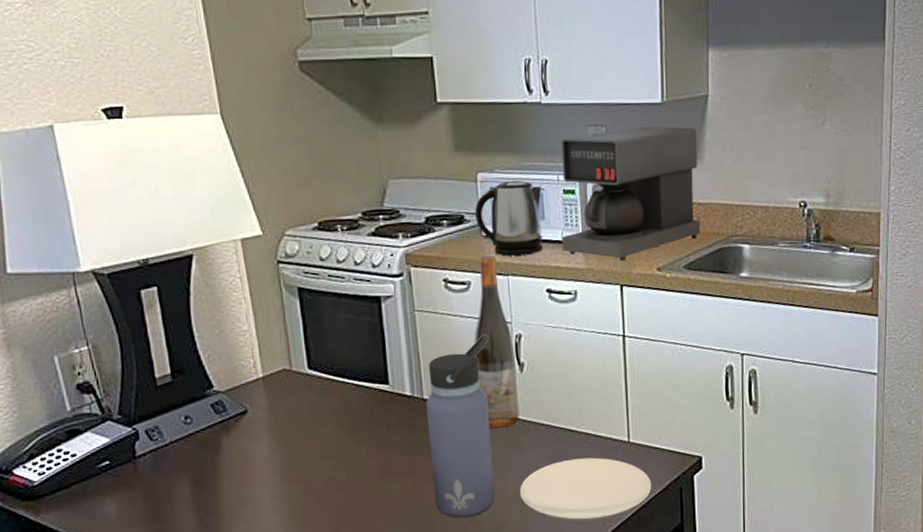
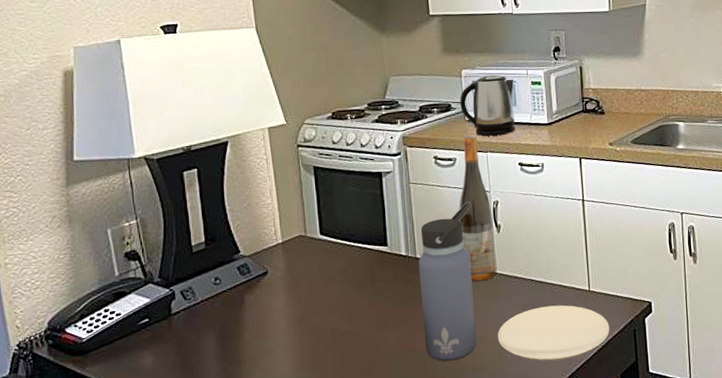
coffee maker: present [561,126,701,261] -> none [529,29,644,138]

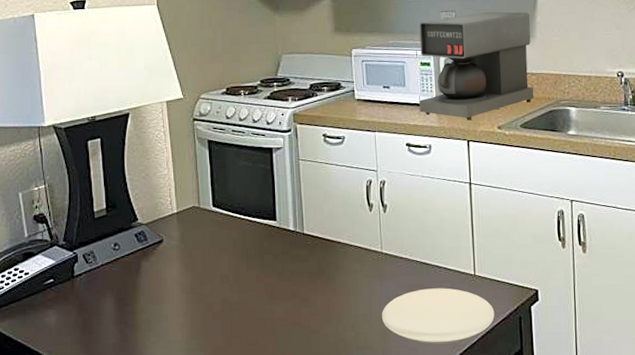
water bottle: present [418,202,477,362] -> none [305,180,361,338]
wine bottle: present [458,135,497,282] -> none [346,114,383,260]
kettle: present [460,74,516,136] -> none [350,54,404,116]
coffee maker: none [529,29,644,138] -> present [419,11,534,121]

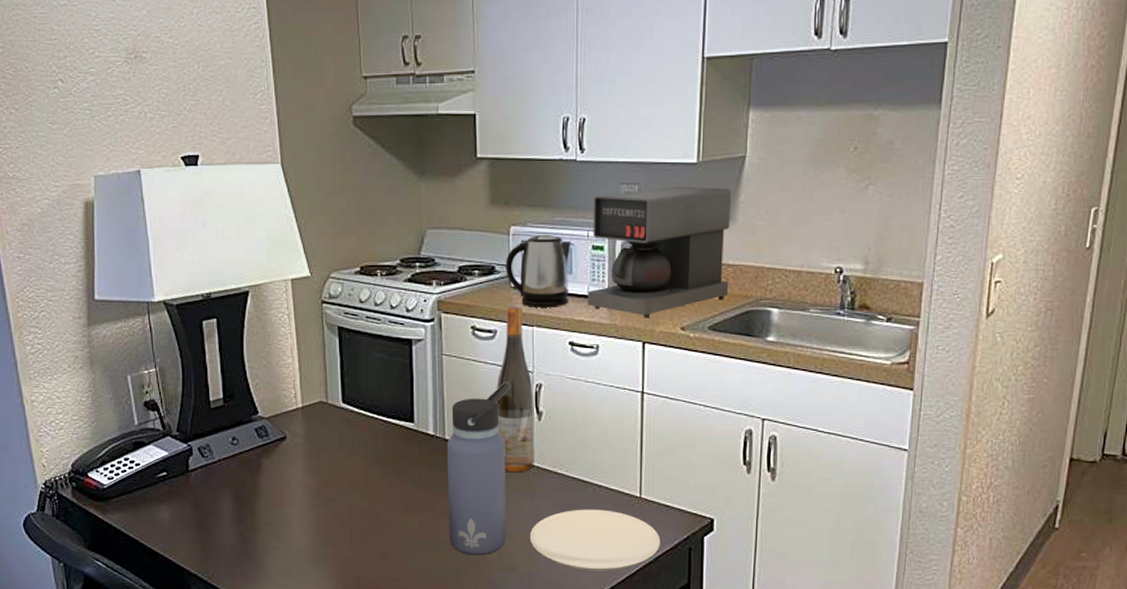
water bottle: none [305,180,361,338] -> present [446,382,510,556]
wine bottle: none [346,114,383,260] -> present [495,305,535,473]
kettle: none [350,54,404,116] -> present [506,234,572,307]

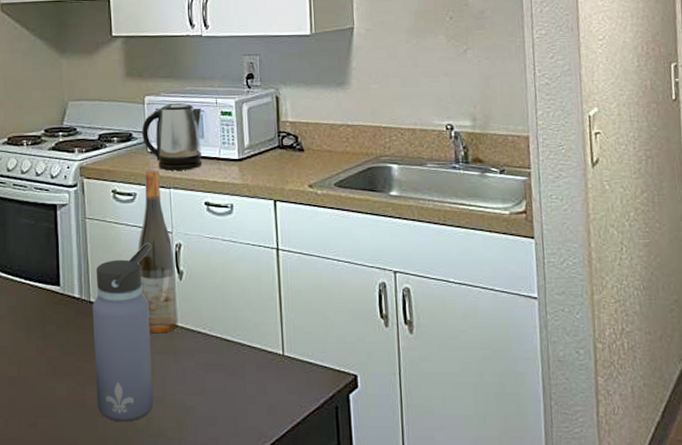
plate: present [529,509,661,571] -> none [176,369,307,435]
coffee maker: present [588,185,732,318] -> none [219,55,350,178]

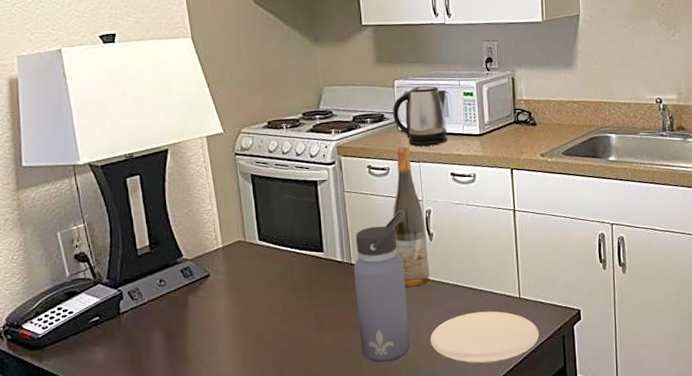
plate: none [176,369,307,435] -> present [430,311,539,365]

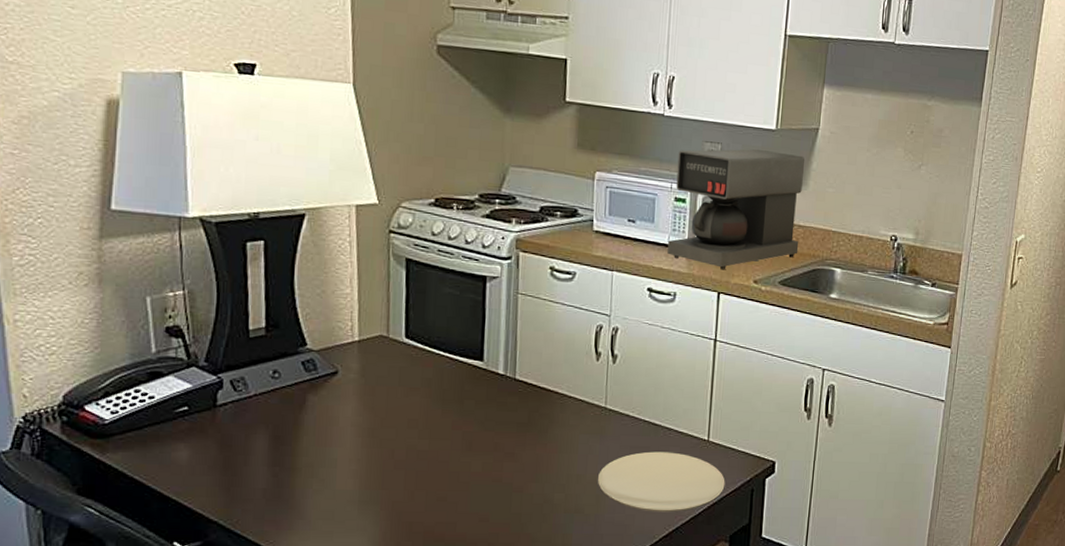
water bottle: present [353,210,411,363] -> none [513,324,586,498]
wine bottle: present [392,145,430,287] -> none [569,248,610,415]
kettle: present [393,85,448,147] -> none [588,182,655,254]
coffee maker: none [461,40,576,149] -> present [667,149,805,270]

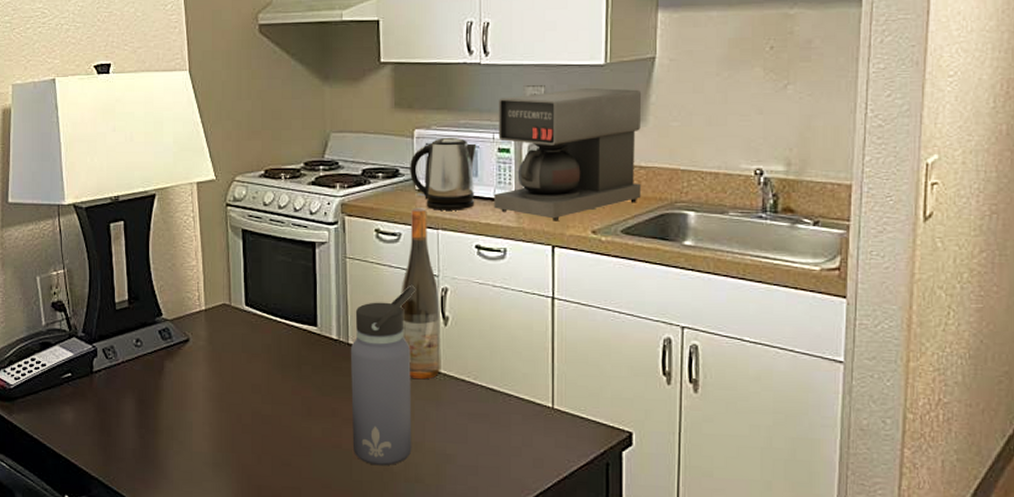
water bottle: none [513,324,586,498] -> present [350,286,415,466]
wine bottle: none [569,248,610,415] -> present [399,208,441,380]
kettle: none [588,182,655,254] -> present [410,137,477,210]
plate: present [597,451,725,513] -> none [436,419,575,486]

